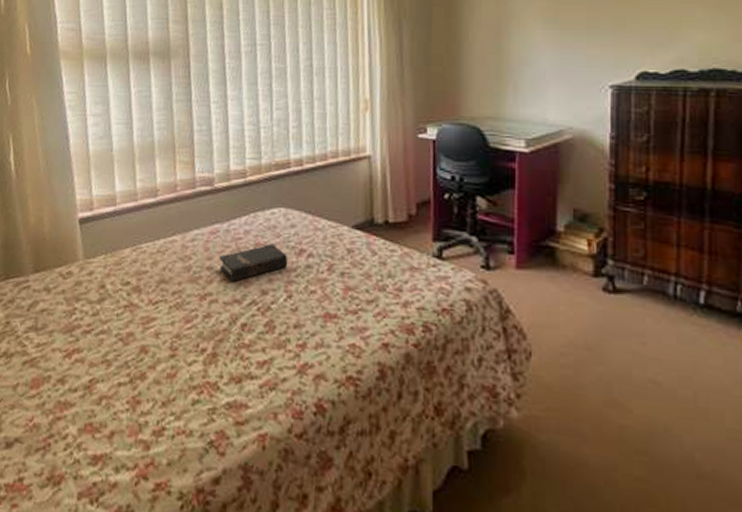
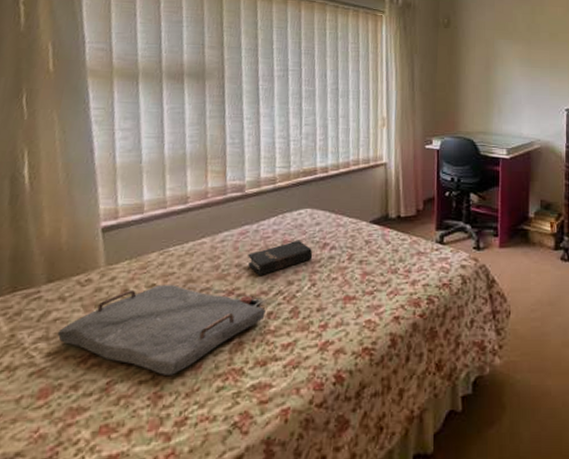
serving tray: none [44,283,239,381] -> present [57,285,266,375]

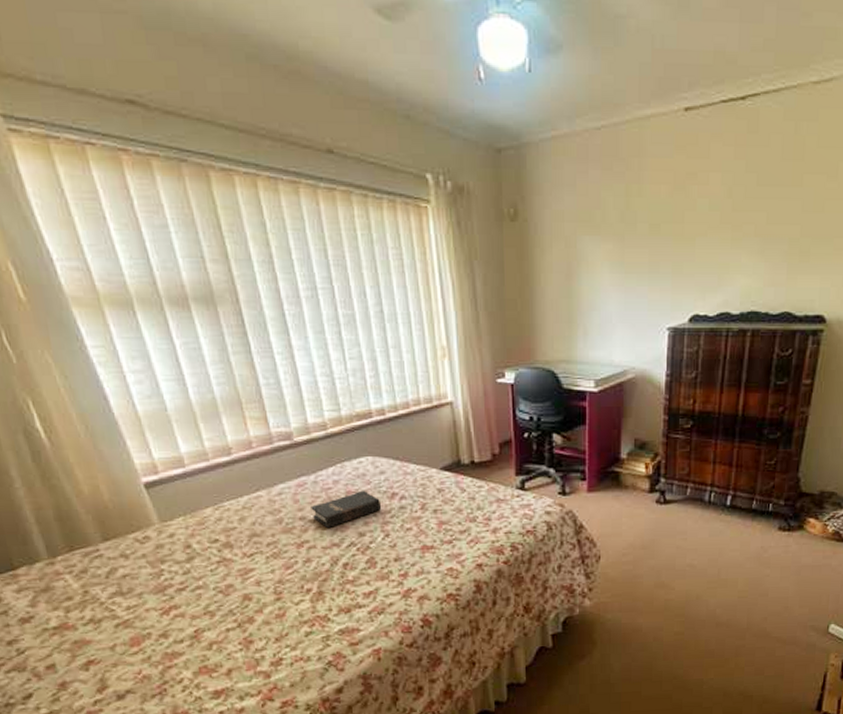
serving tray: present [57,285,266,375] -> none [130,540,341,623]

